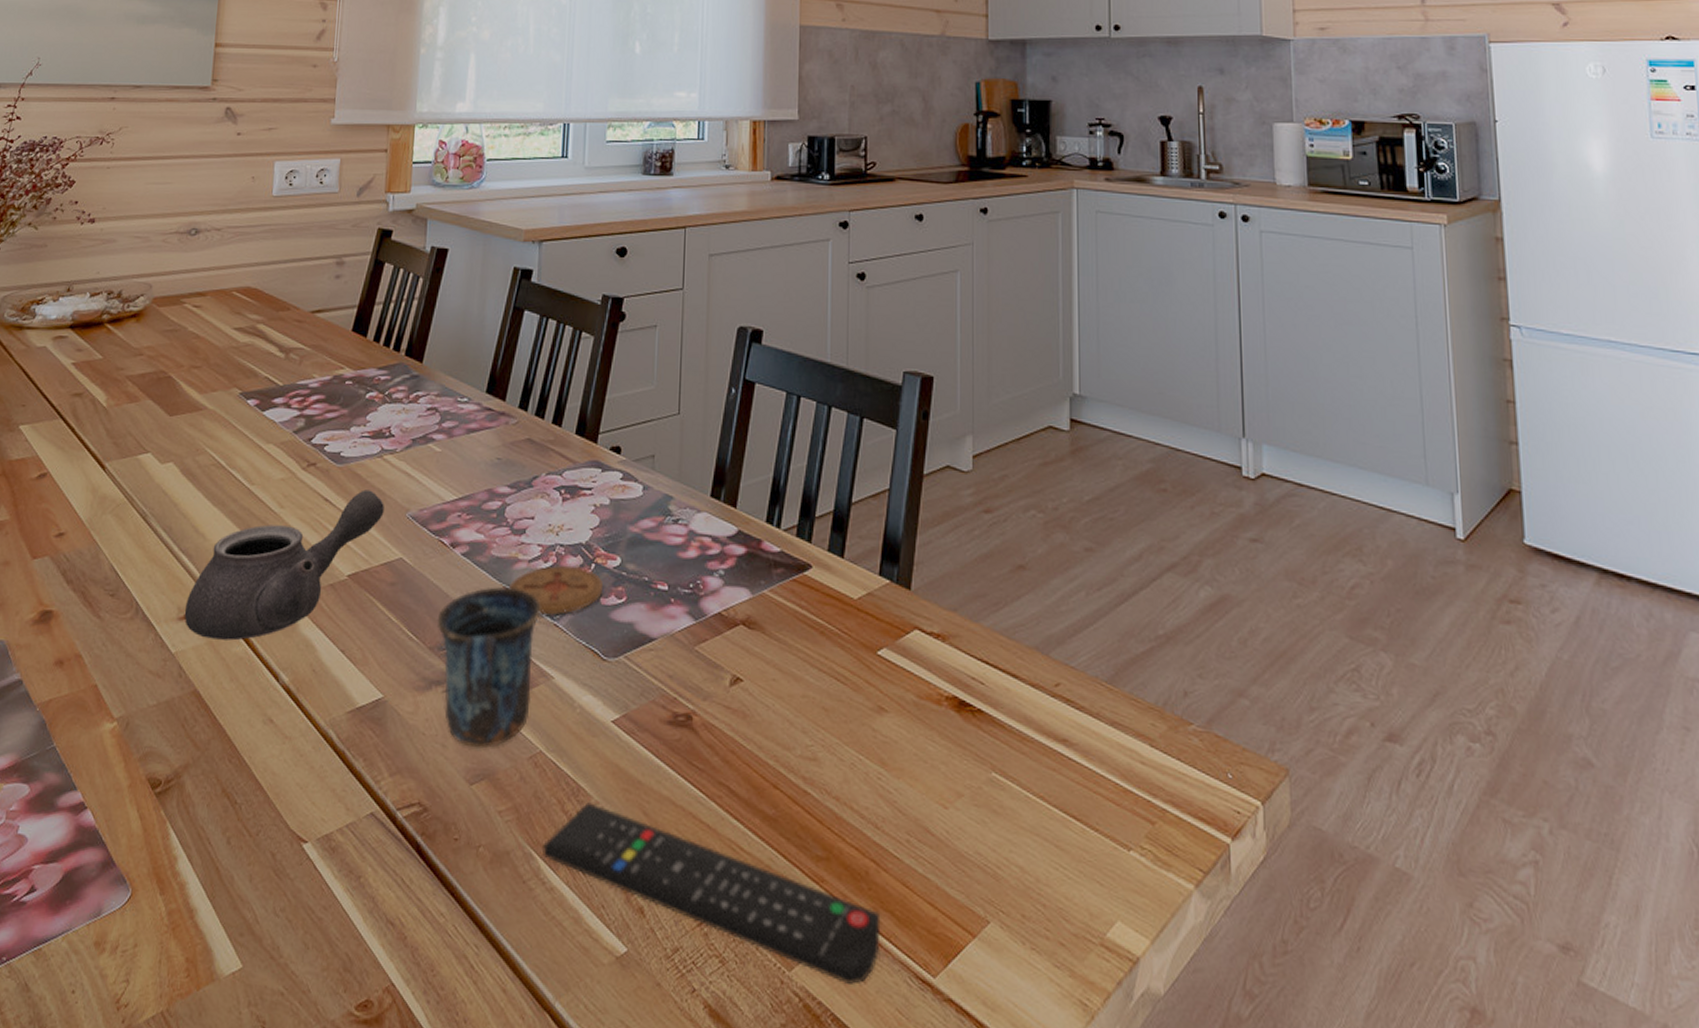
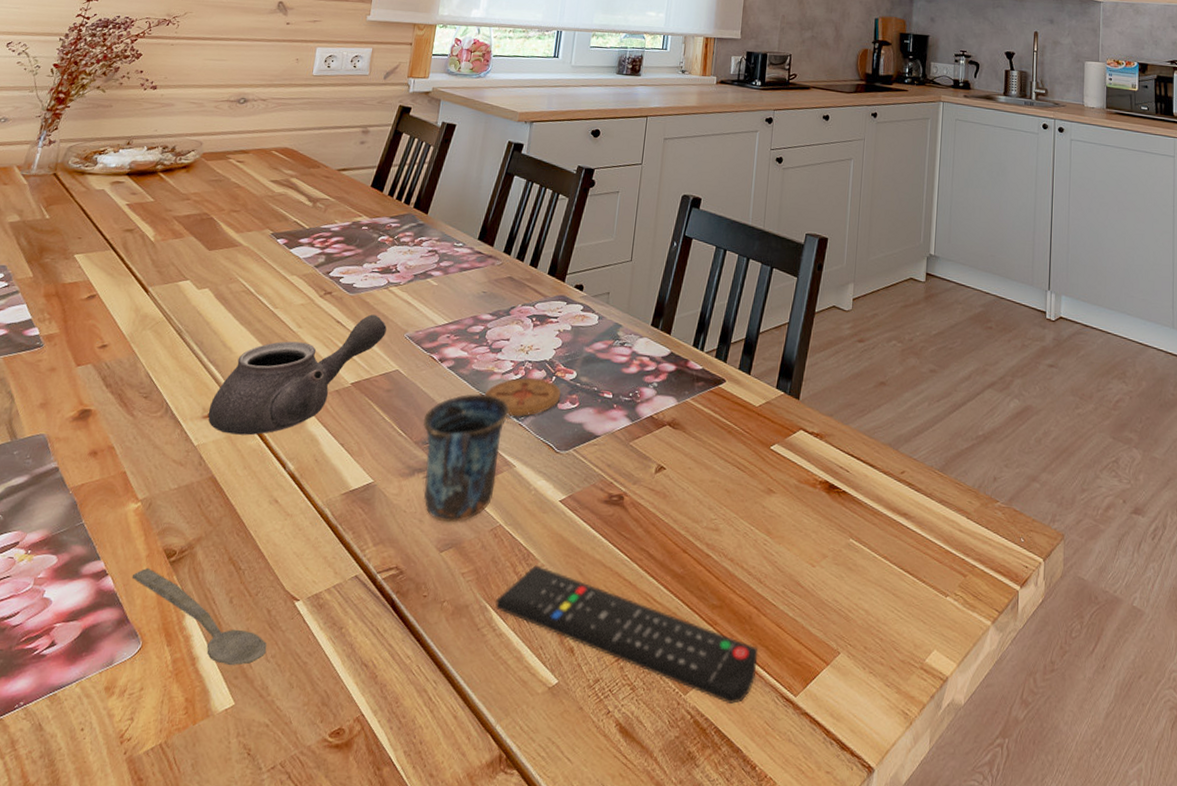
spoon: none [115,800,275,921] -> present [132,567,267,666]

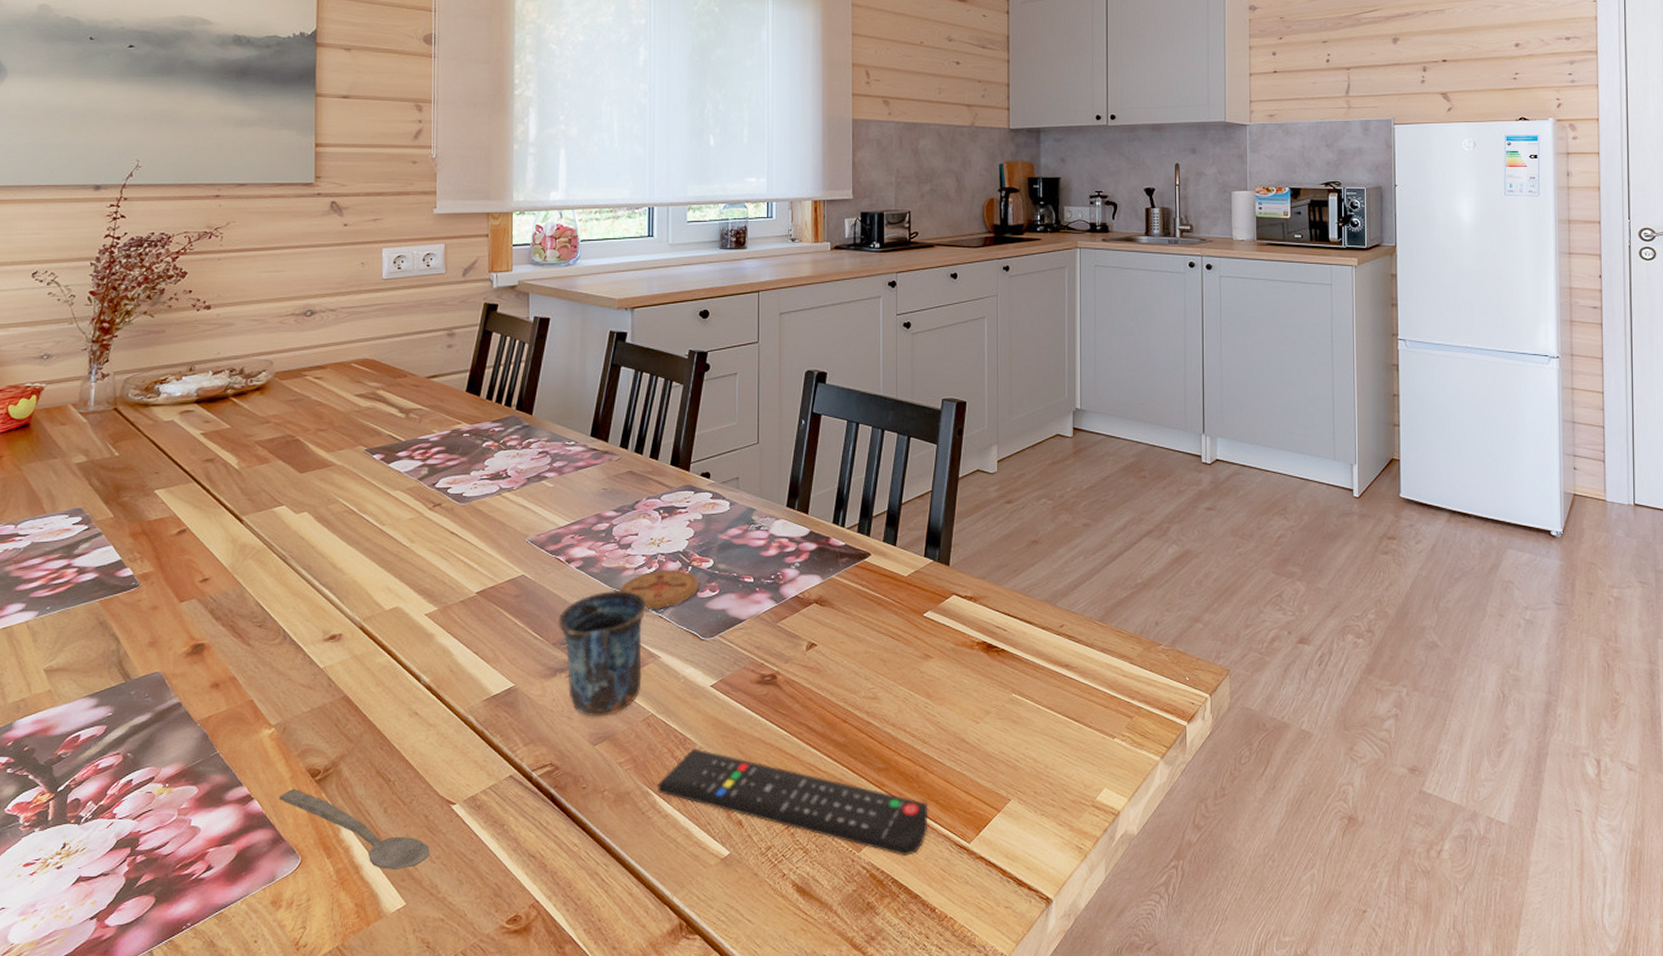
teapot: present [207,314,387,436] -> none [329,522,505,654]

